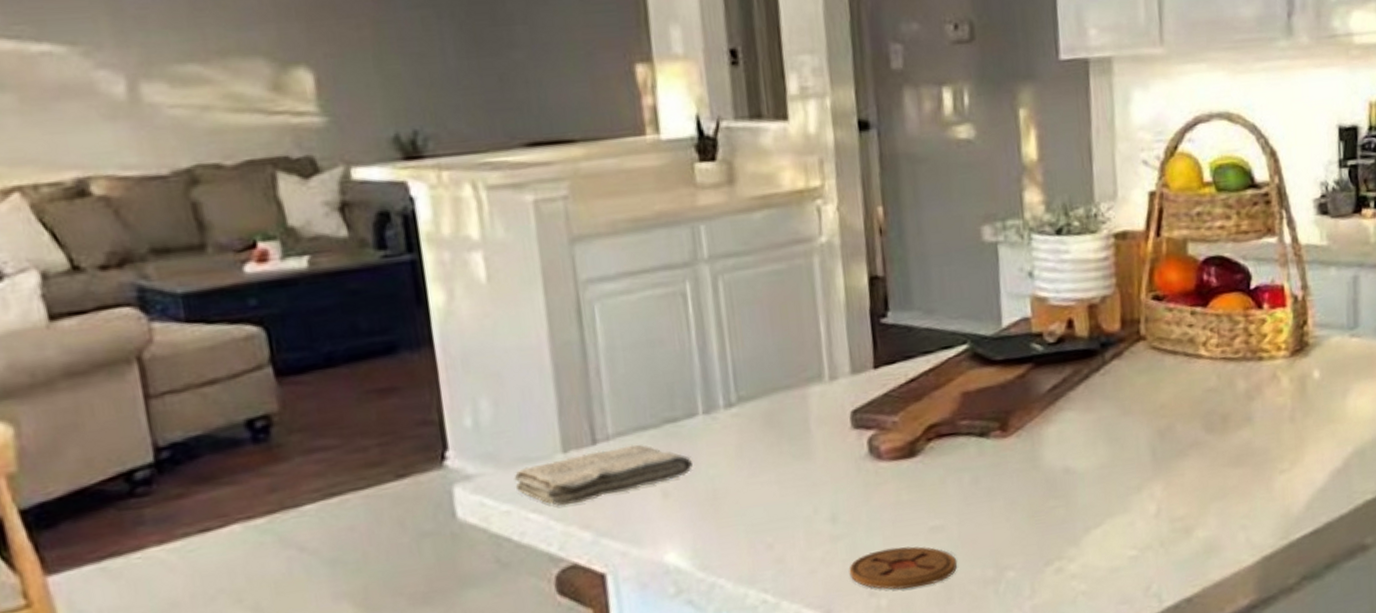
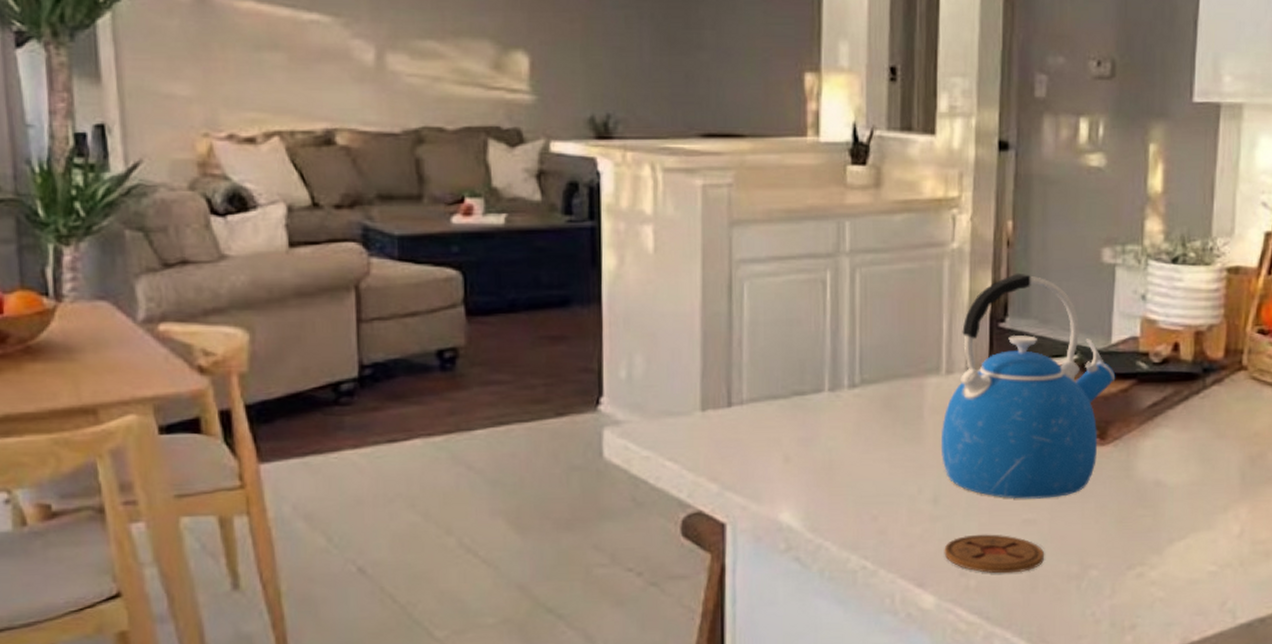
washcloth: present [514,444,692,506] -> none [656,411,814,458]
kettle: none [831,262,1011,507] -> present [940,273,1116,499]

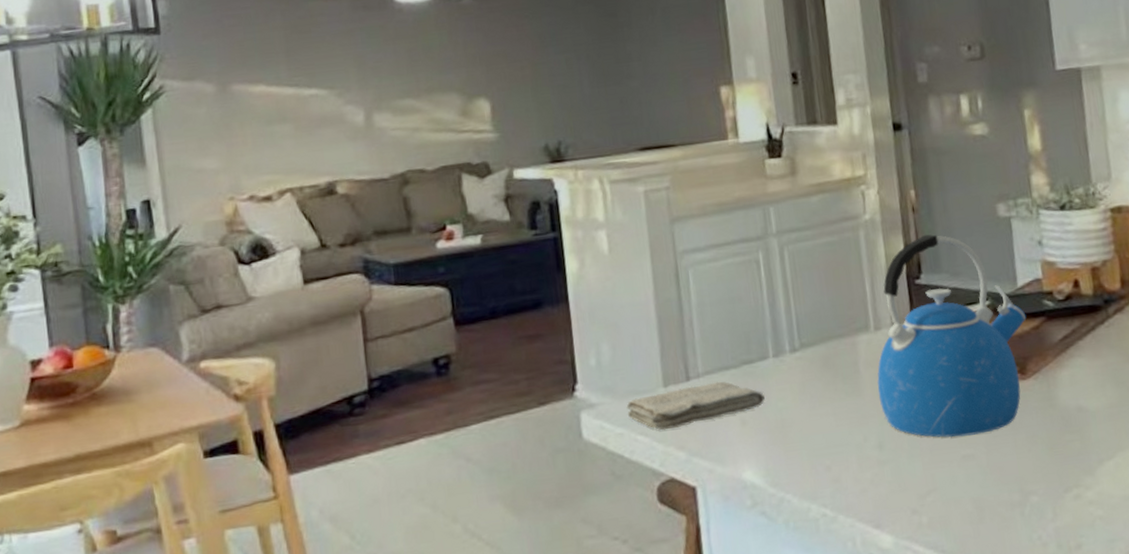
washcloth: none [656,411,814,458] -> present [626,381,765,430]
coaster: present [944,534,1045,574] -> none [894,471,987,509]

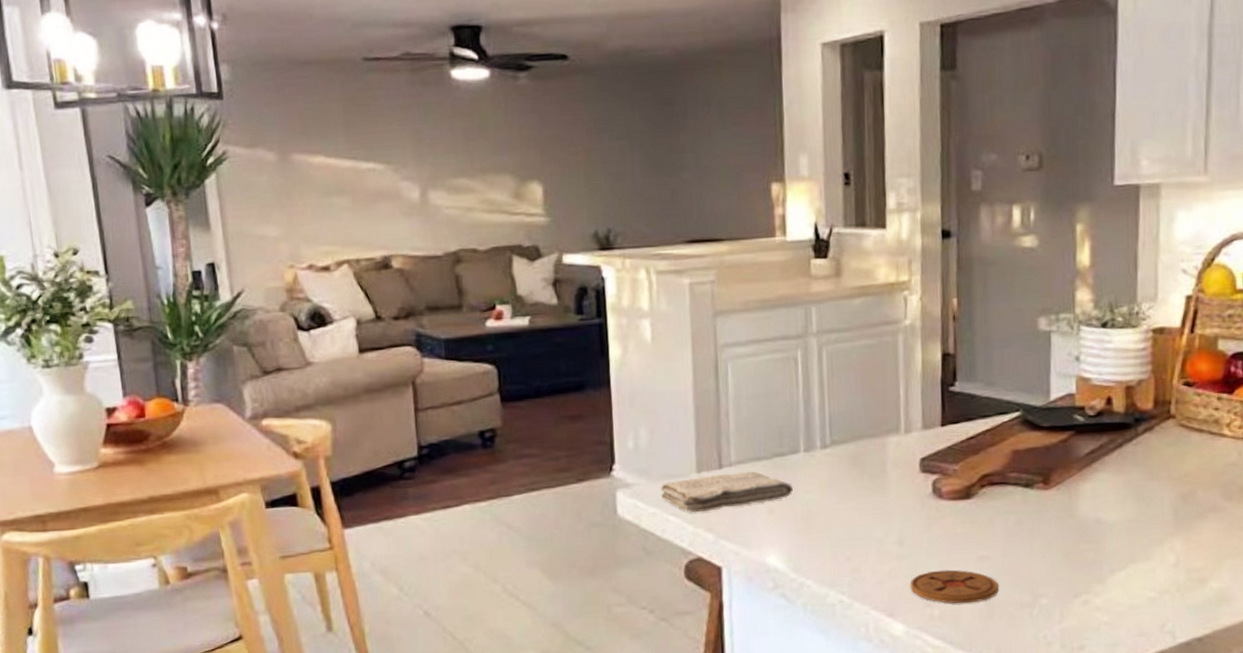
kettle: present [877,234,1027,438] -> none [902,343,1056,539]
coaster: none [894,471,987,509] -> present [910,569,1000,604]

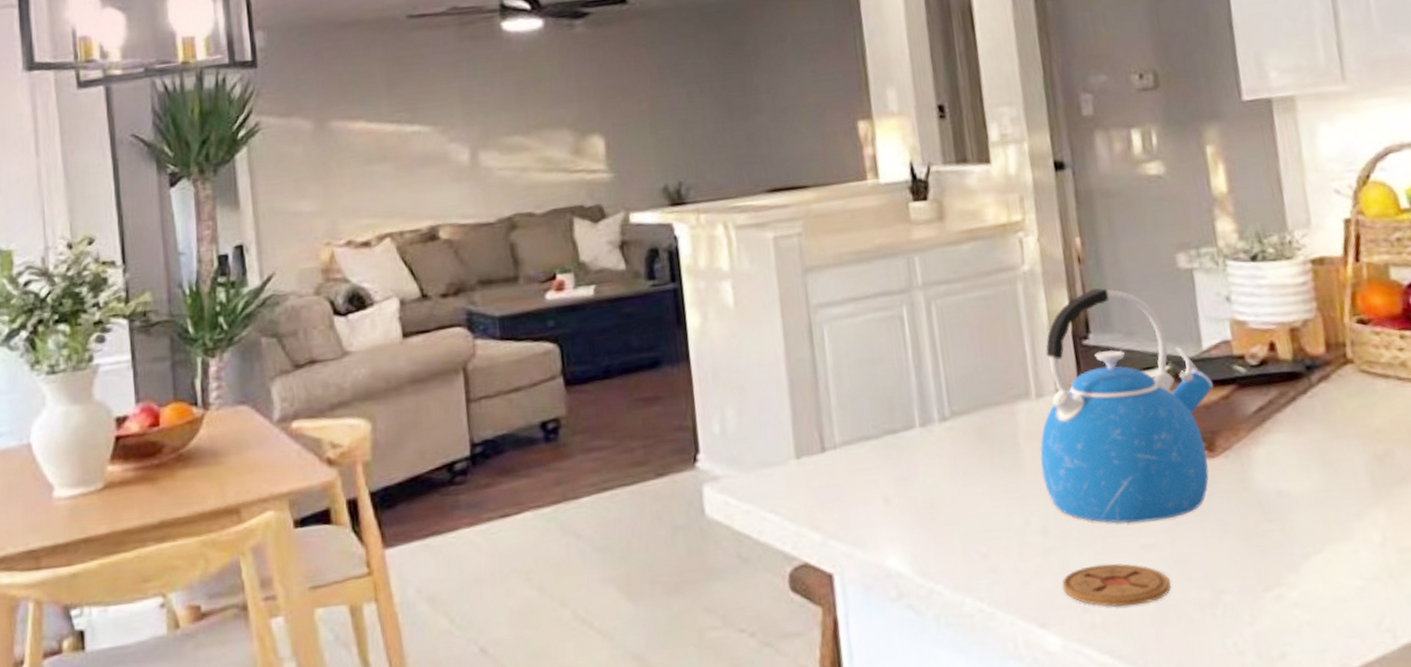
washcloth: present [660,471,793,513] -> none [754,453,911,508]
kettle: none [902,343,1056,539] -> present [1040,288,1214,524]

